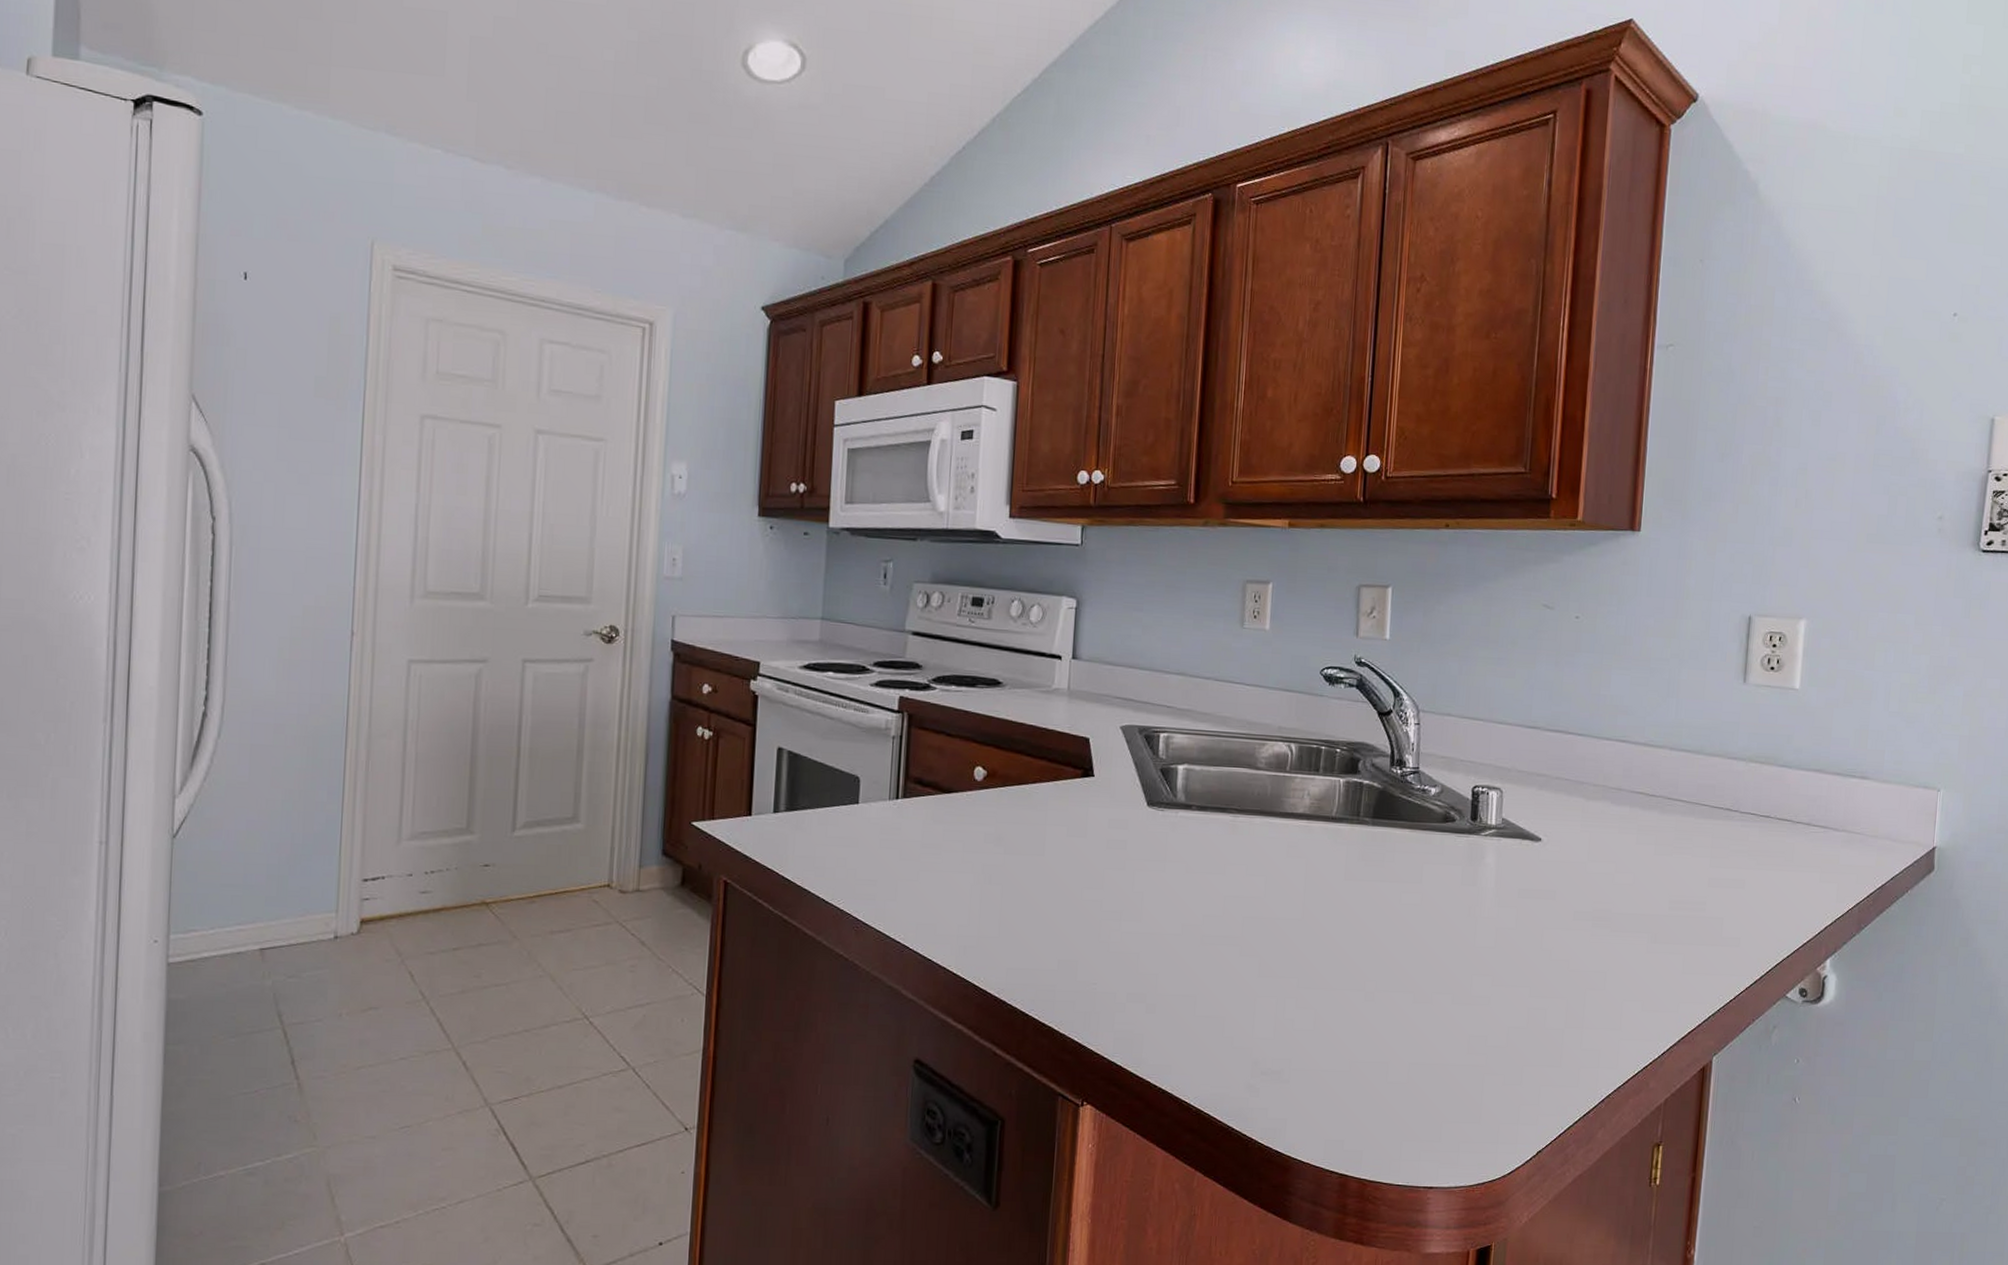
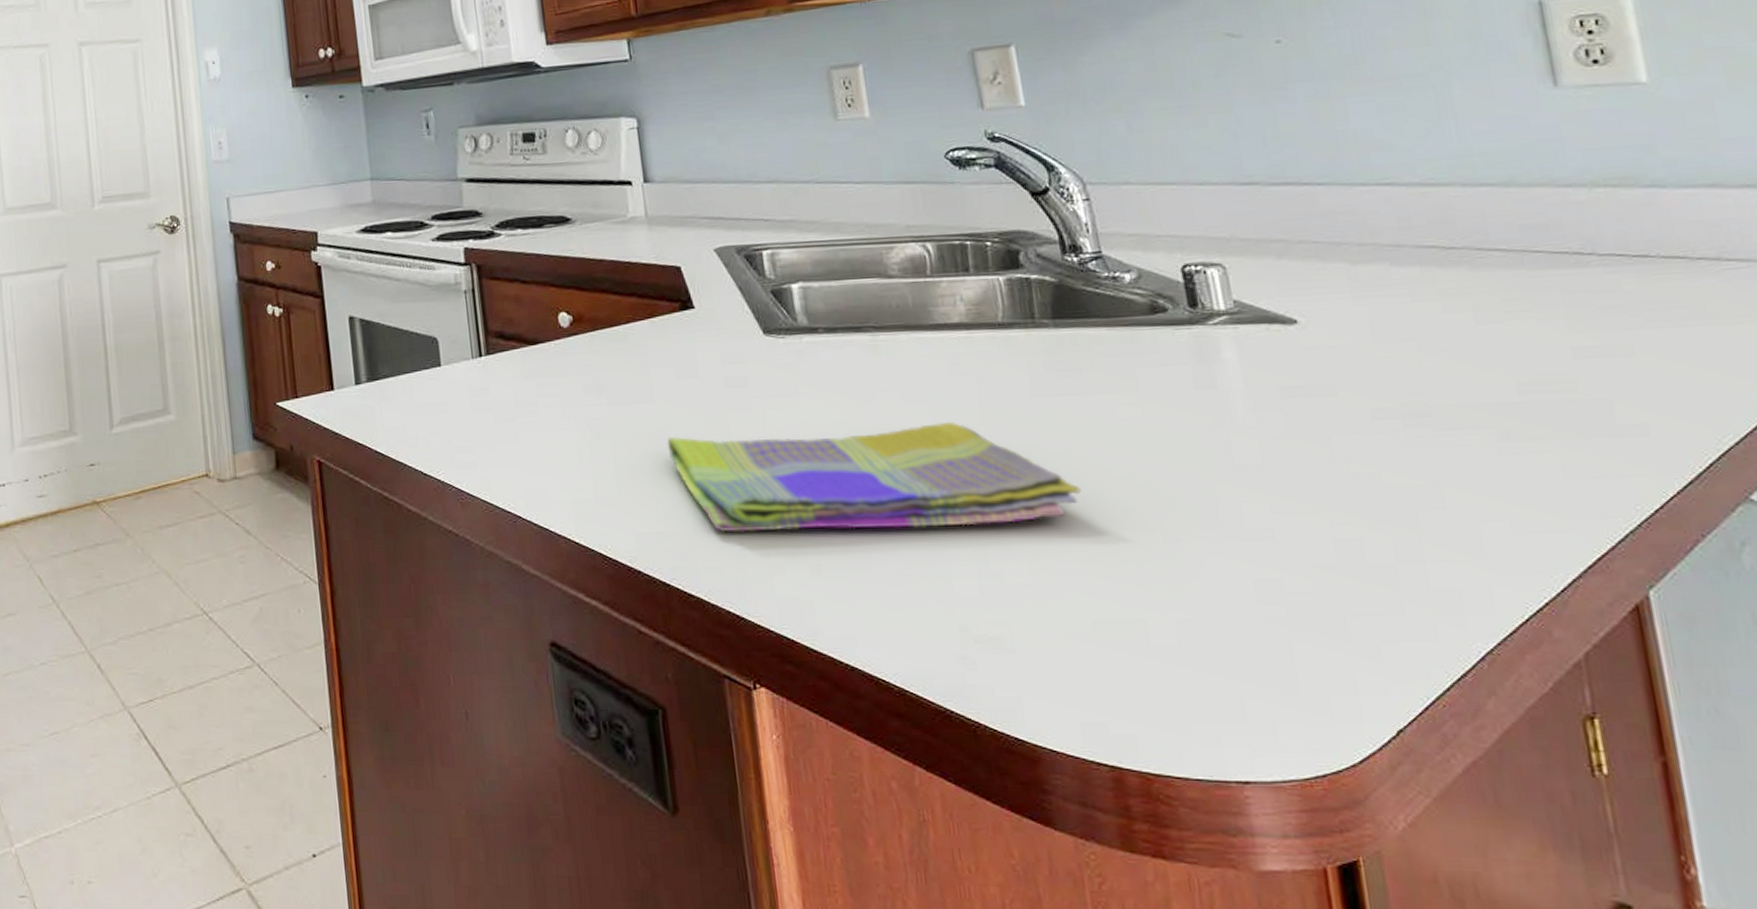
dish towel: none [1048,886,1364,980] -> present [667,421,1081,533]

